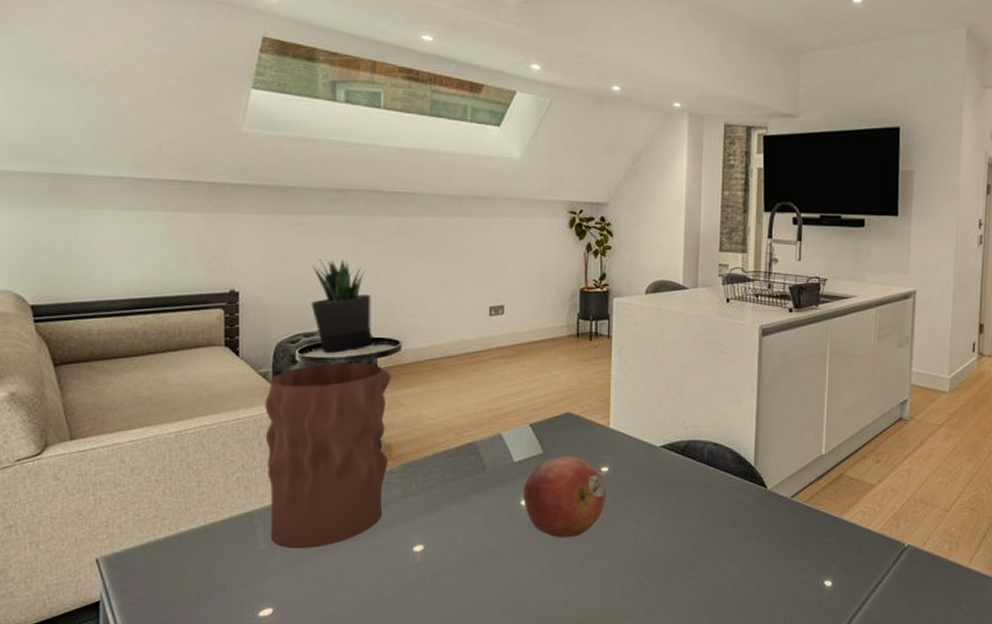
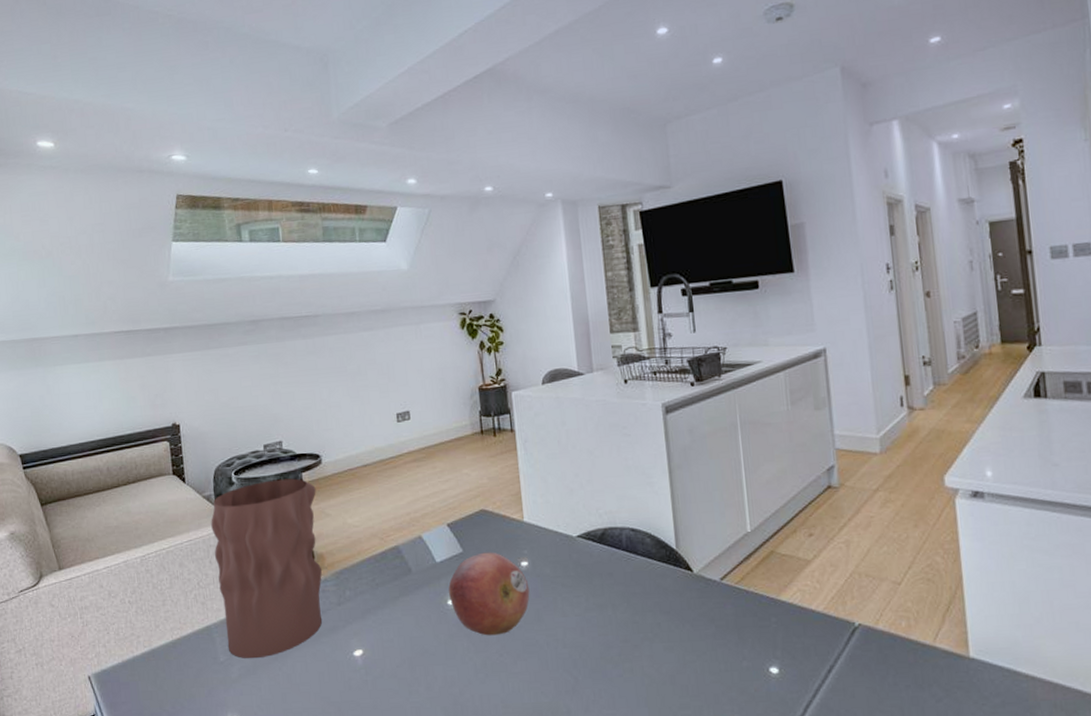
planter: present [311,258,372,353] -> none [238,384,296,472]

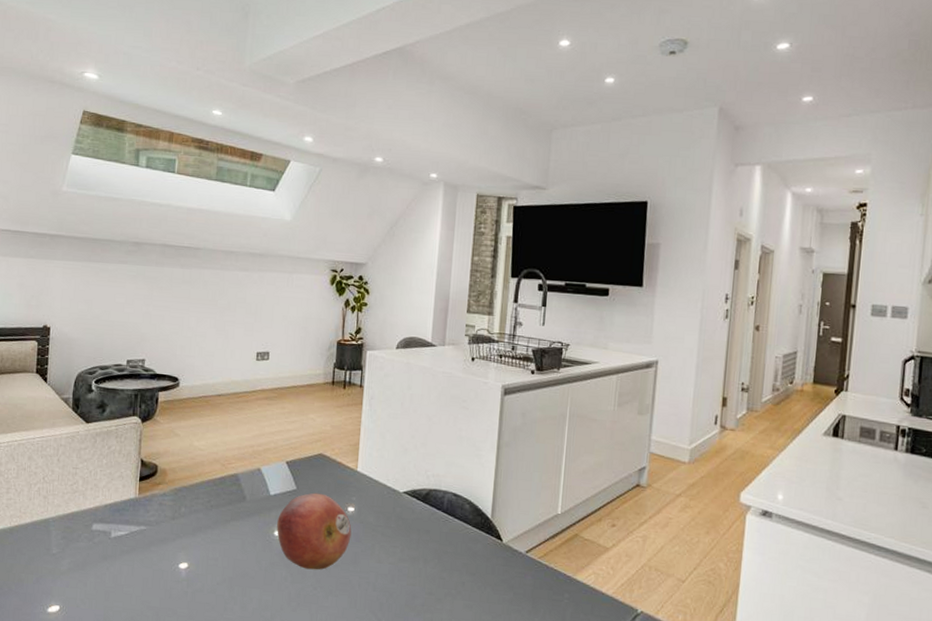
vase: present [211,478,322,659] -> none [62,393,170,556]

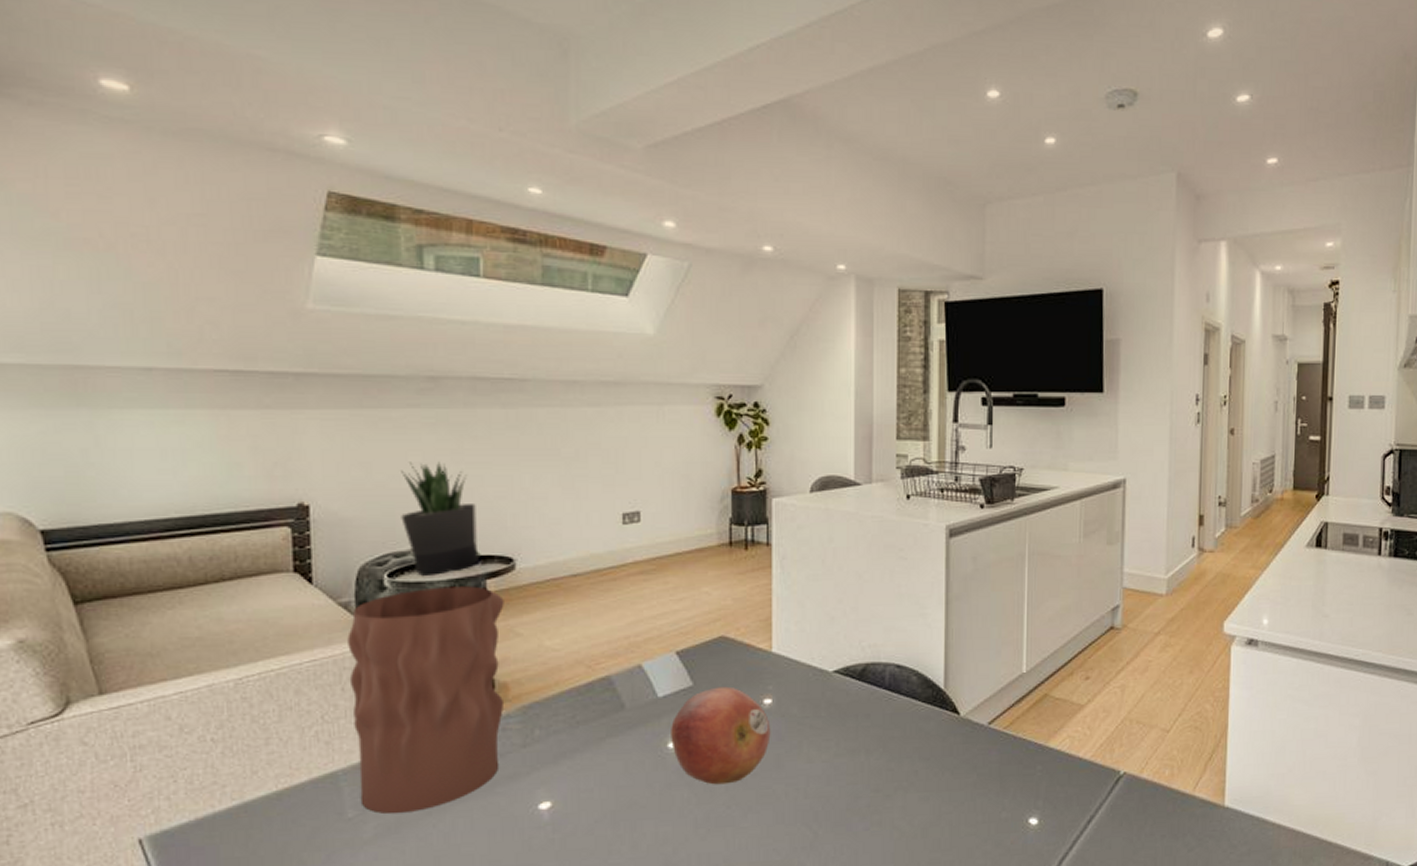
vase: none [62,393,170,556] -> present [347,586,504,814]
planter: none [107,302,157,385] -> present [401,462,479,576]

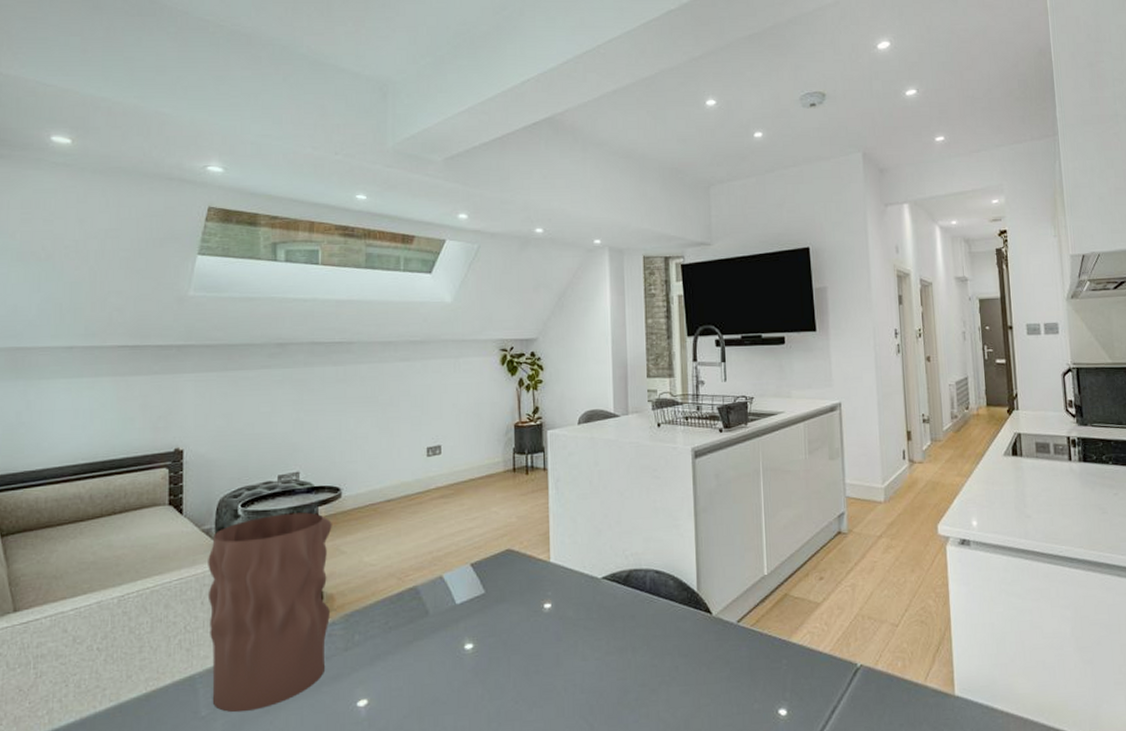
planter: present [401,462,479,576] -> none [253,411,313,505]
fruit: present [671,686,771,785] -> none [467,593,551,682]

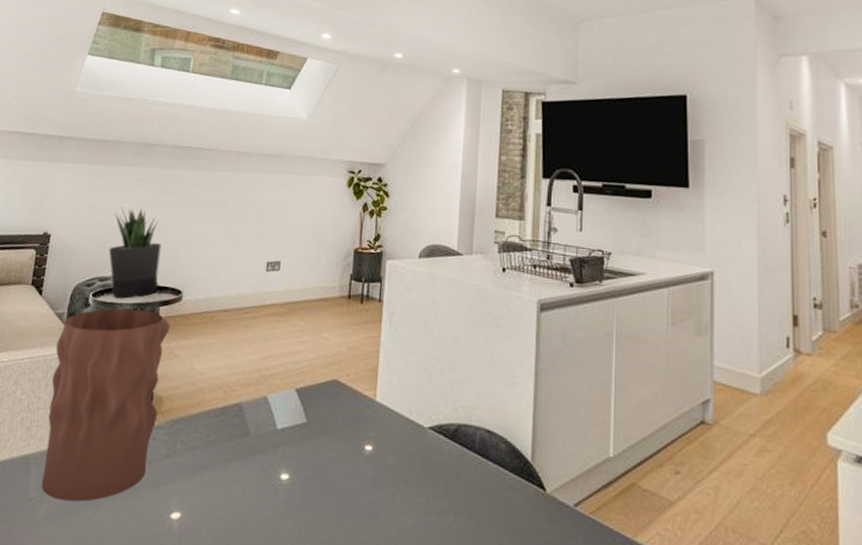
planter: none [253,411,313,505] -> present [108,207,162,299]

